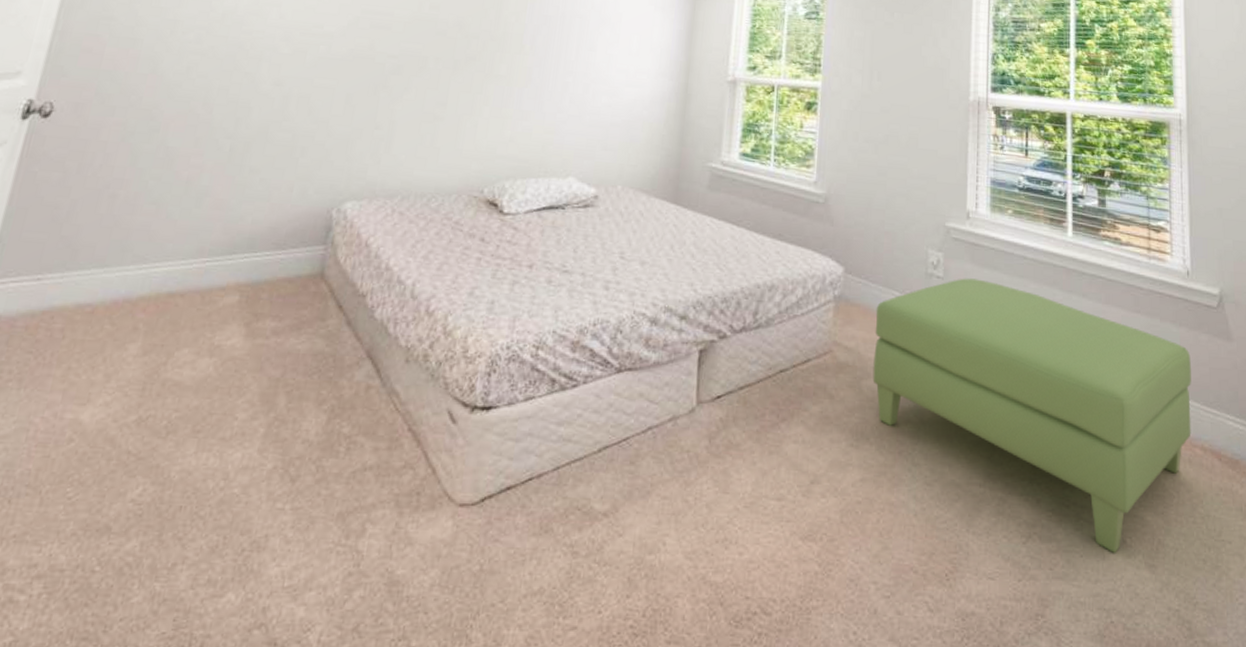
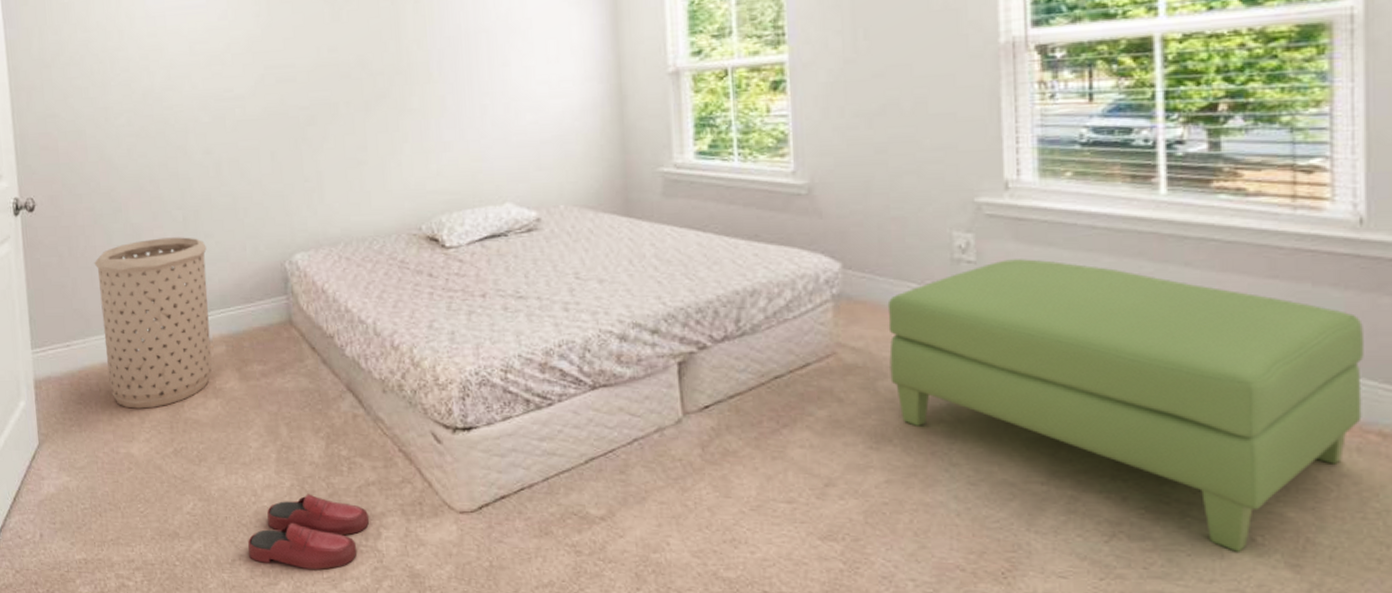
laundry basket: none [77,166,248,365] -> present [94,237,212,409]
slippers: none [196,478,357,577] -> present [248,494,370,570]

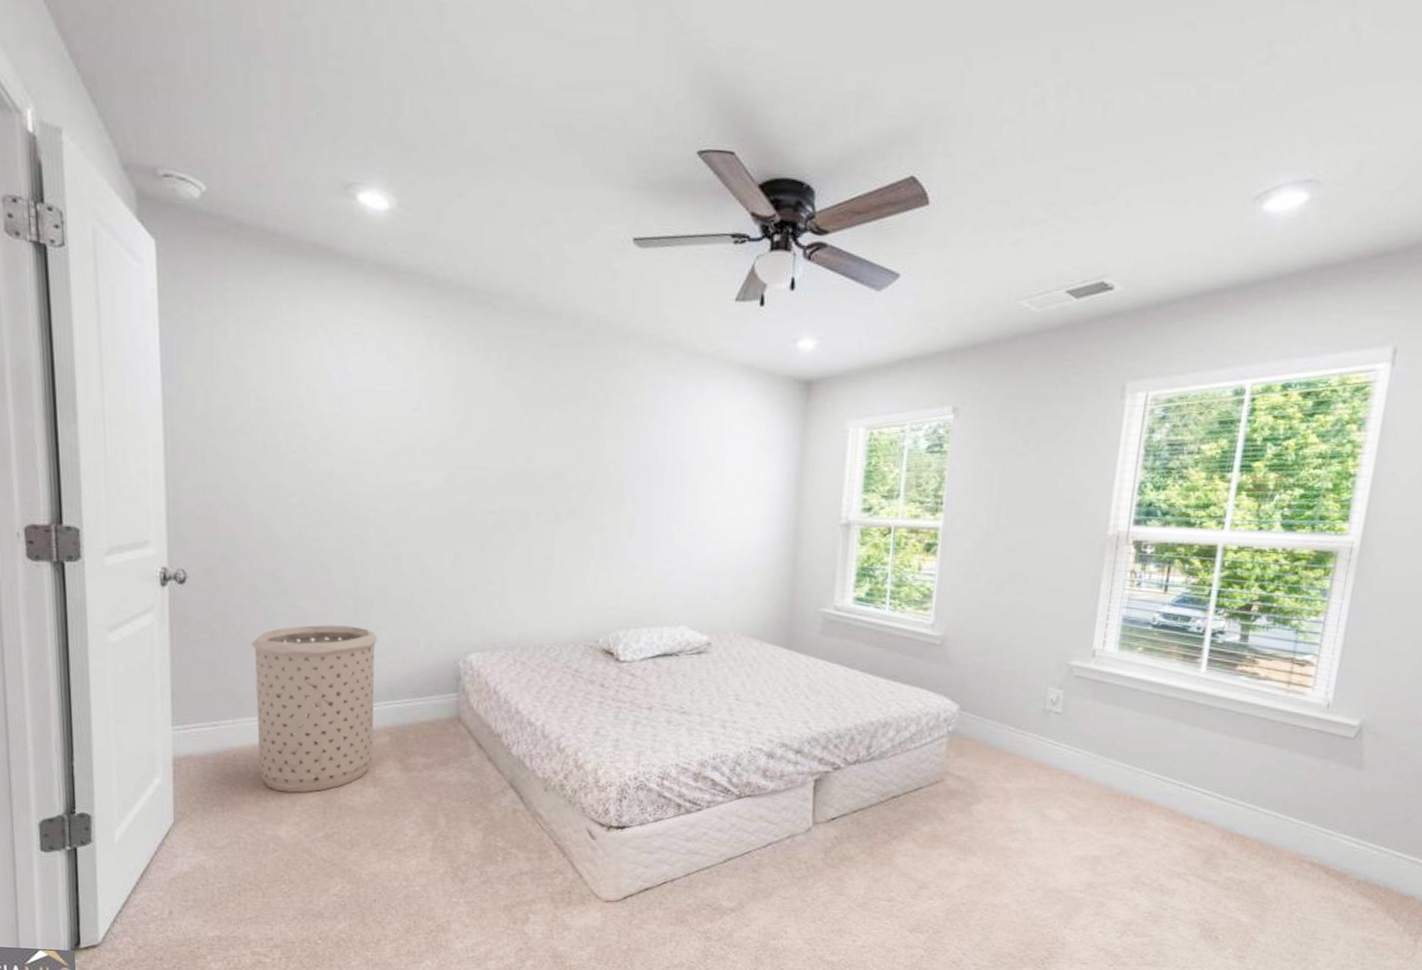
slippers: present [248,494,370,570] -> none [396,880,519,950]
ottoman: present [887,259,1364,552] -> none [982,713,1315,947]

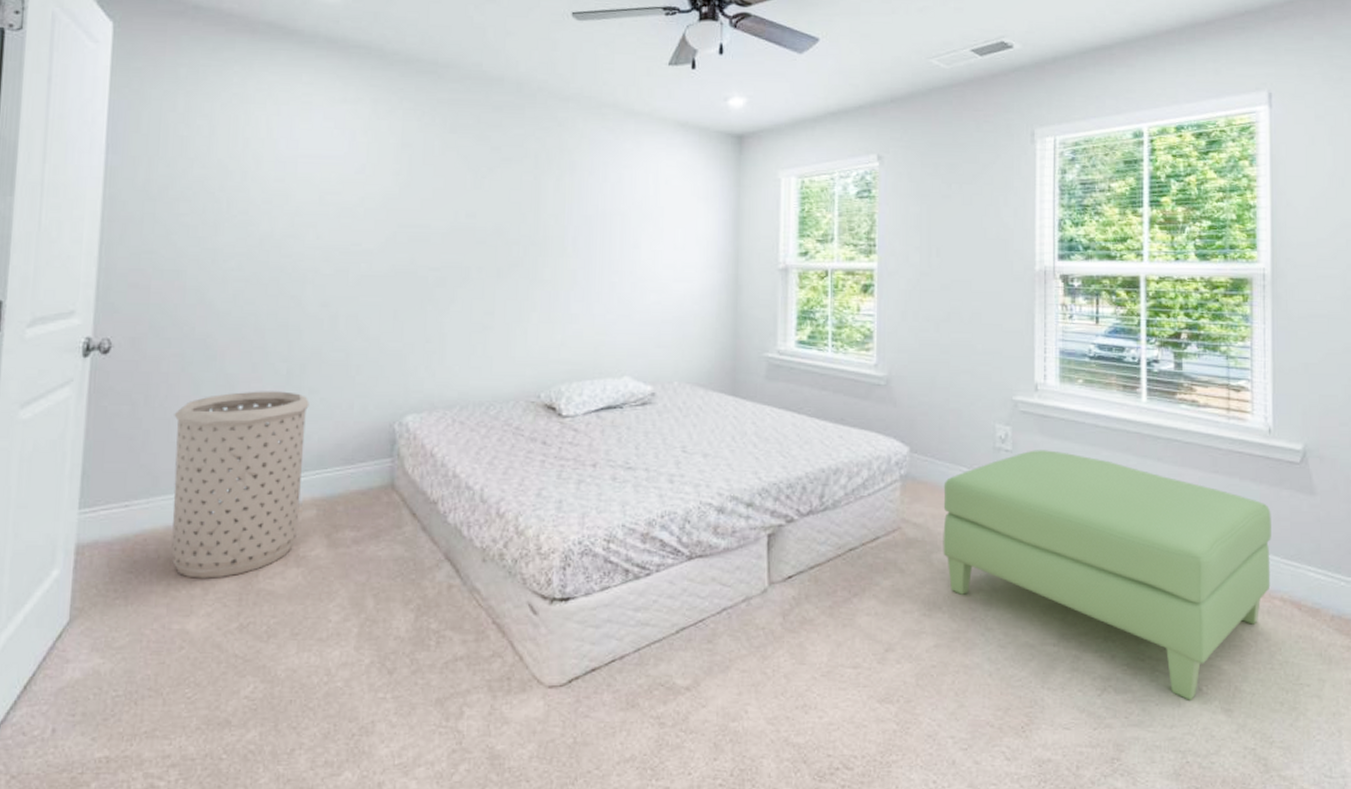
ottoman: none [982,713,1315,947] -> present [943,450,1271,700]

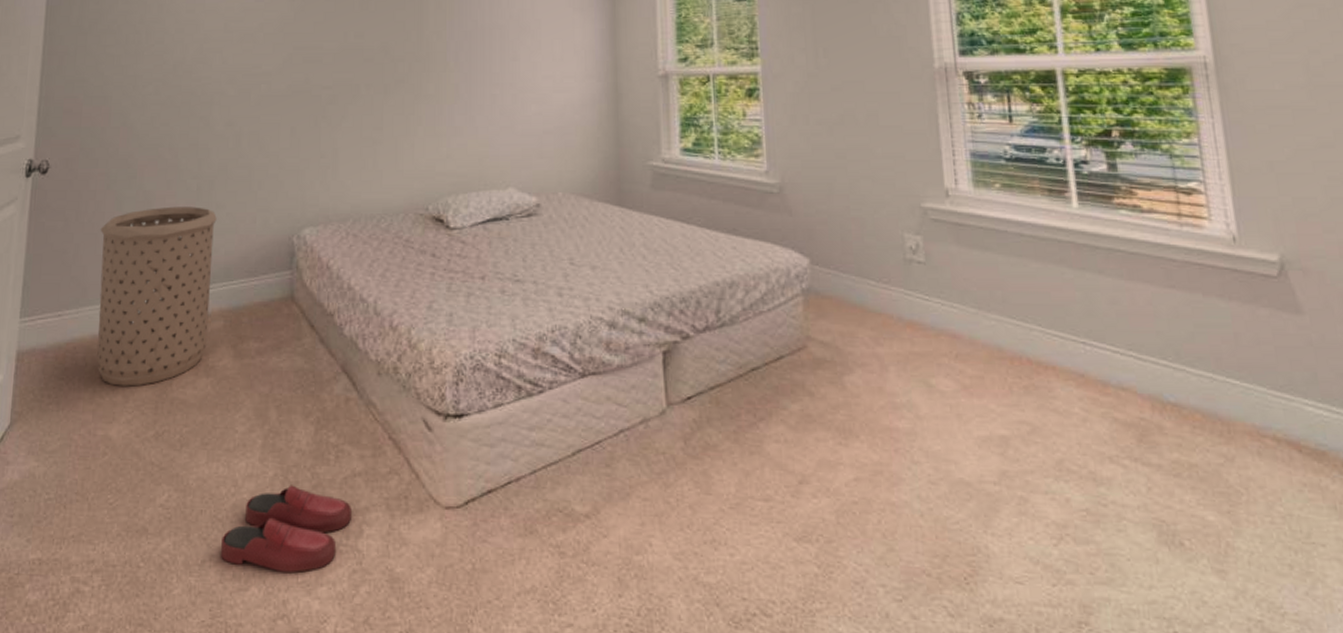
slippers: none [312,671,453,757] -> present [221,485,353,574]
ottoman: present [943,450,1271,700] -> none [850,261,1258,557]

